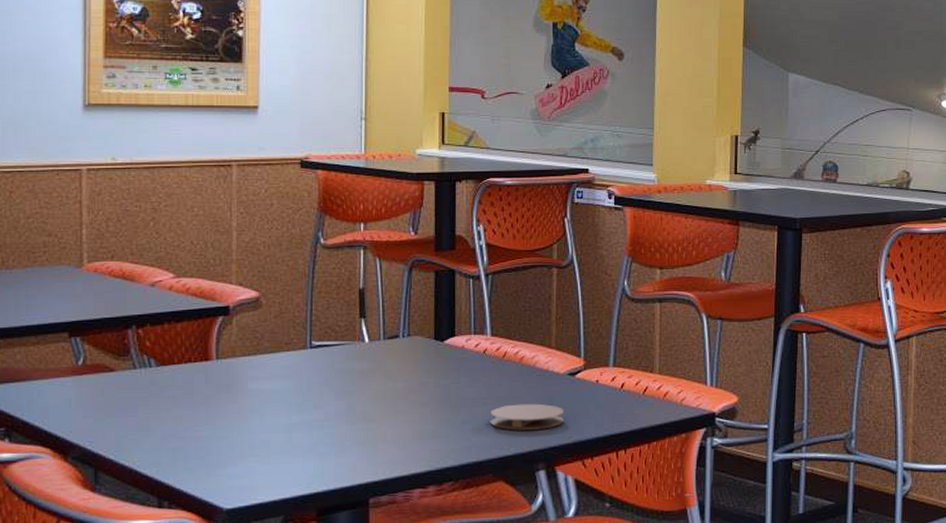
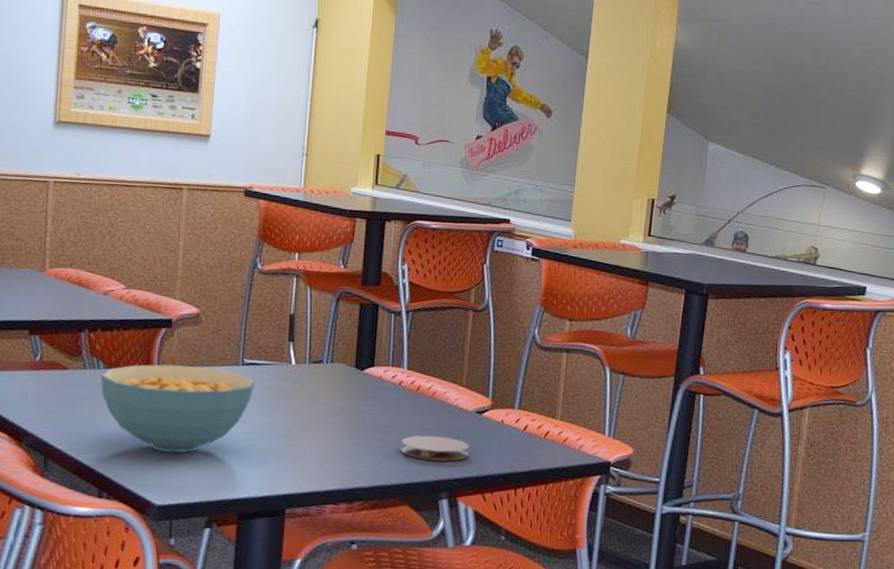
cereal bowl: none [152,354,326,451] -> present [100,364,256,453]

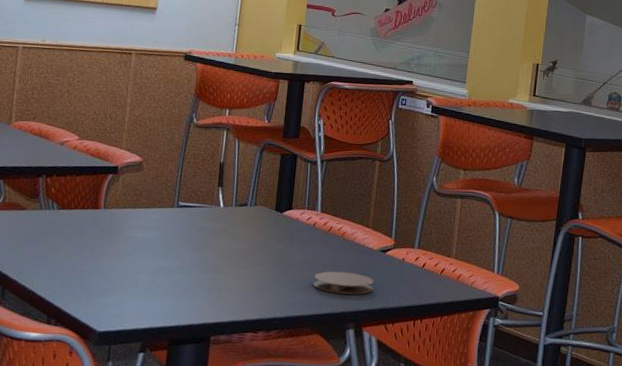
cereal bowl: present [100,364,256,453] -> none [54,206,188,285]

